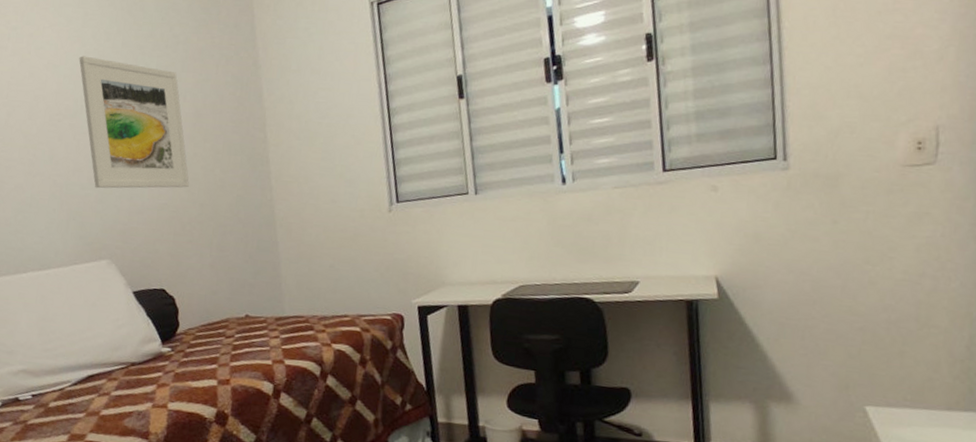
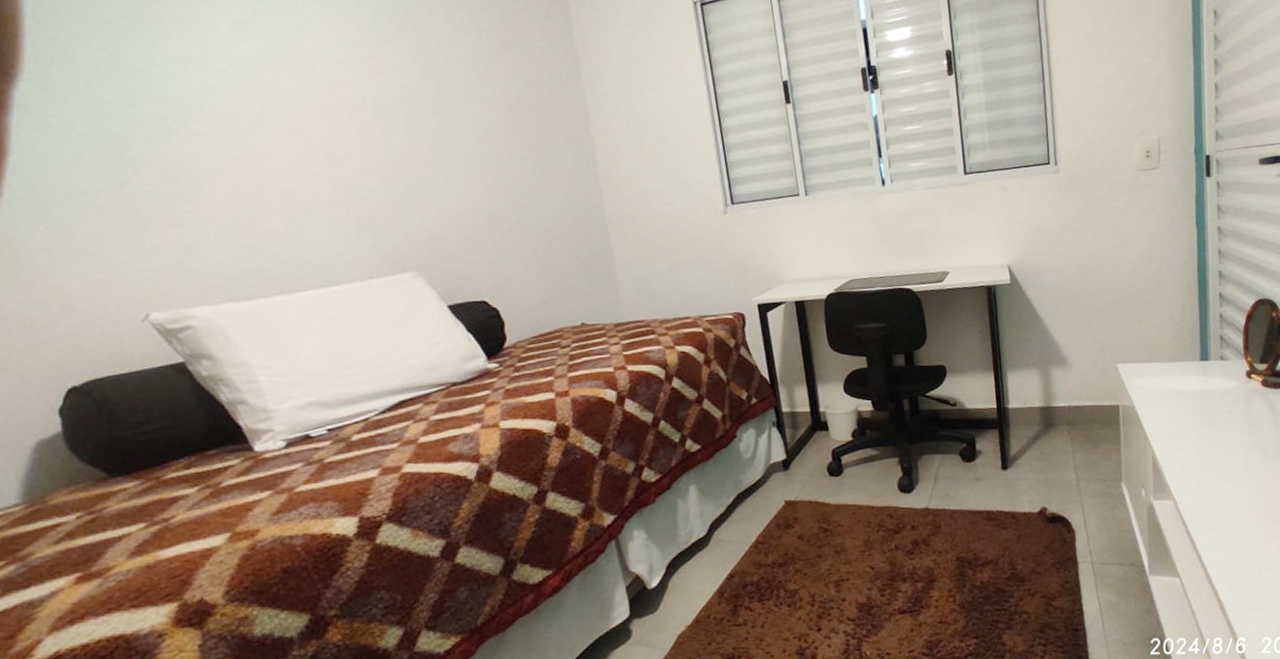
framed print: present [79,56,189,189] -> none [355,39,507,193]

